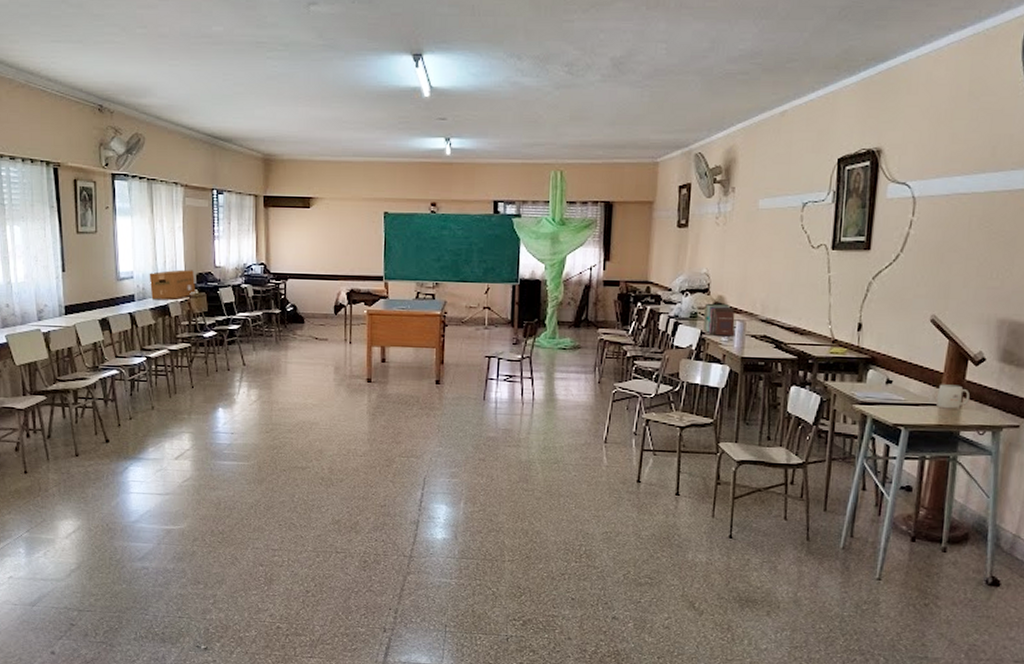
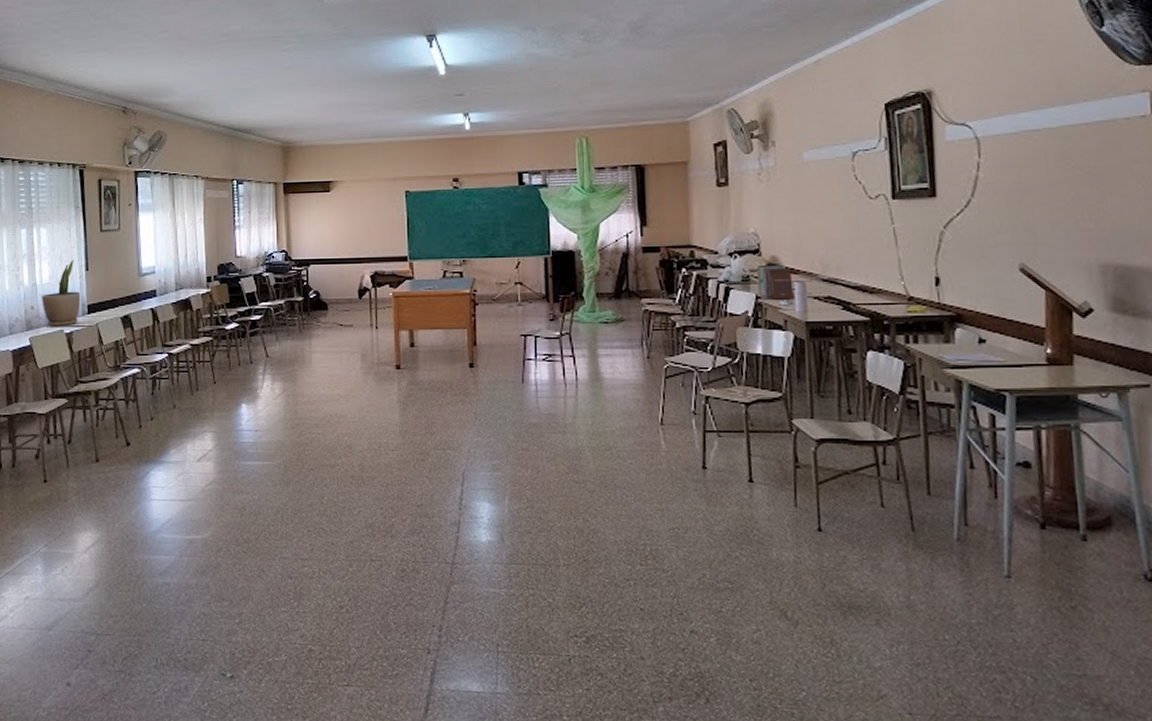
potted plant: none [16,259,57,326] -> present [41,259,81,327]
box: present [149,269,196,300] -> none [170,261,218,294]
mug: present [936,384,970,411] -> none [1042,341,1082,371]

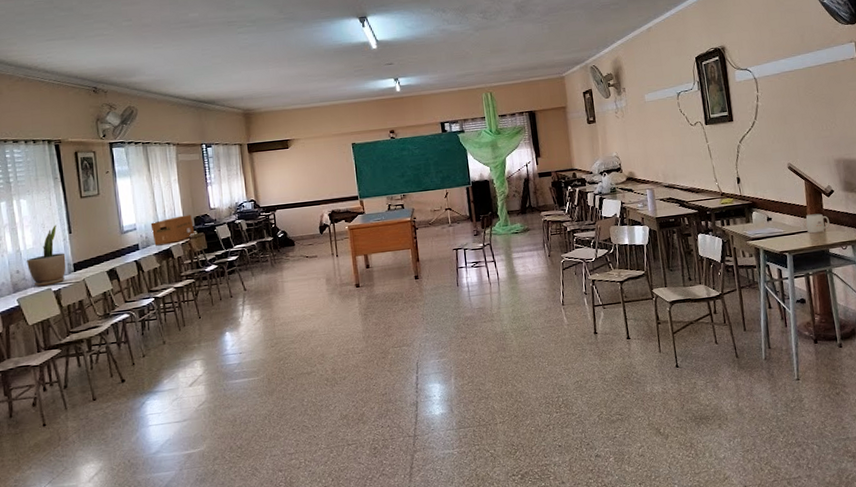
box: none [170,261,218,294] -> present [150,214,195,246]
books: present [756,264,794,300] -> none [620,177,647,204]
mug: none [1042,341,1082,371] -> present [805,213,830,235]

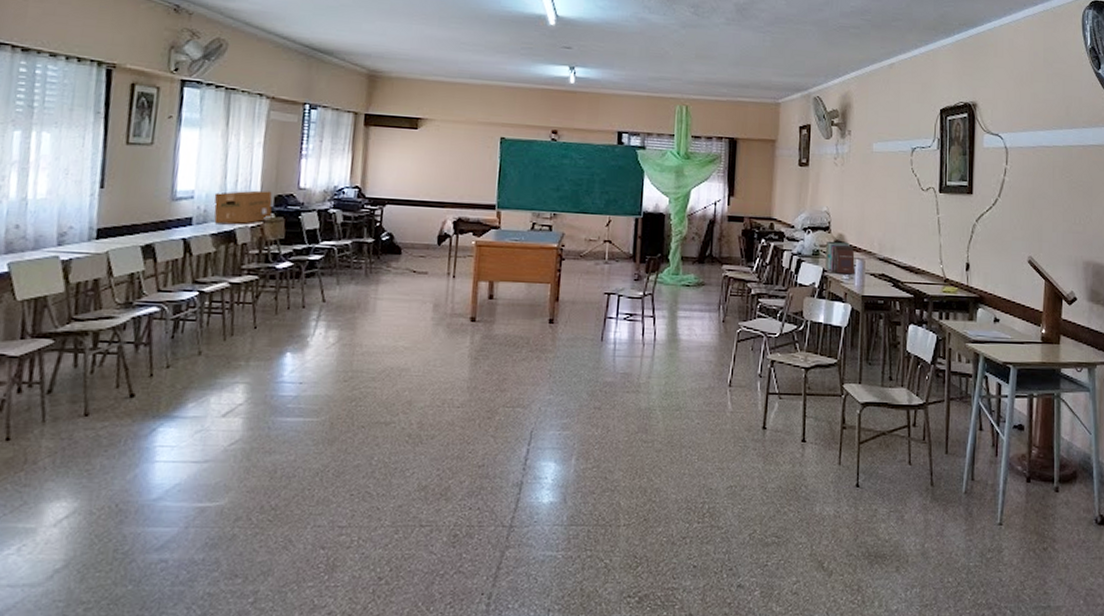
potted plant: present [26,224,66,287] -> none [31,173,89,252]
books: none [620,177,647,204] -> present [824,241,855,275]
mug: present [805,213,830,235] -> none [1039,322,1066,349]

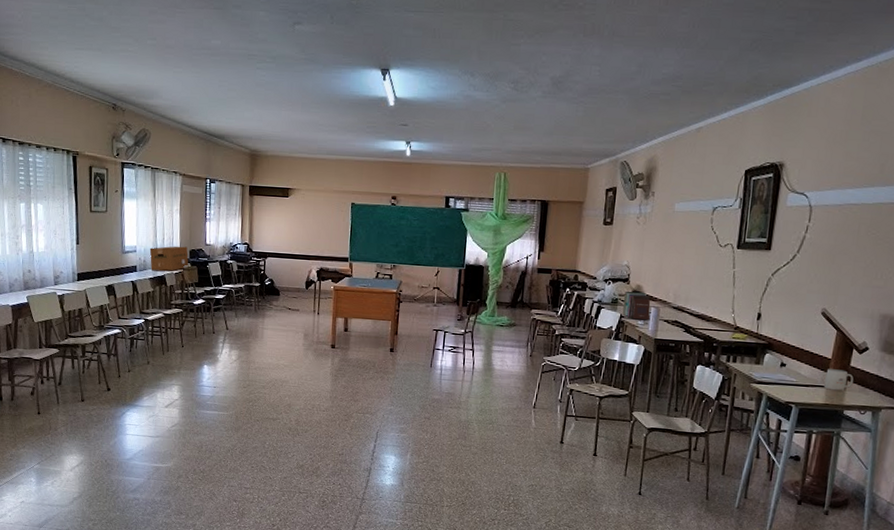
mug: none [1039,322,1066,349] -> present [824,369,854,393]

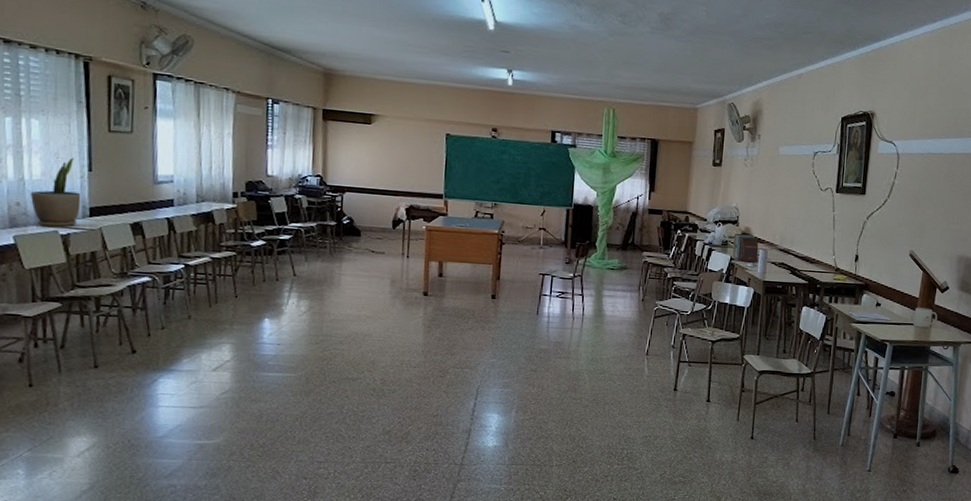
potted plant: none [37,233,72,290] -> present [30,157,81,228]
box: present [149,246,189,272] -> none [191,176,245,207]

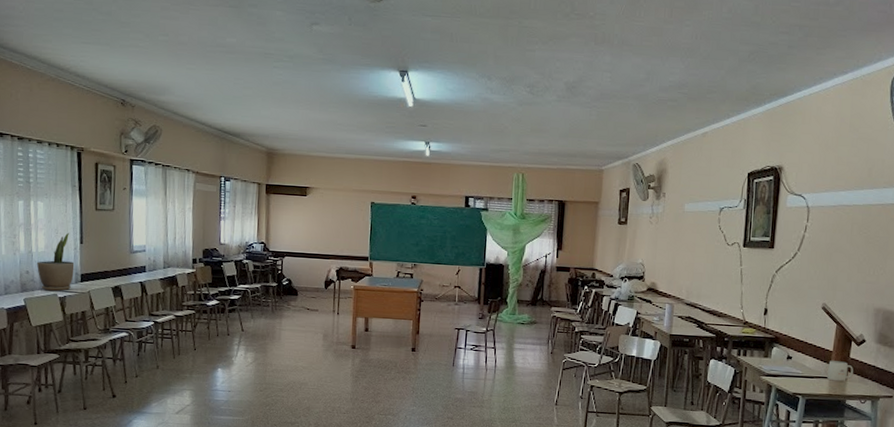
books: present [732,233,759,263] -> none [638,288,665,317]

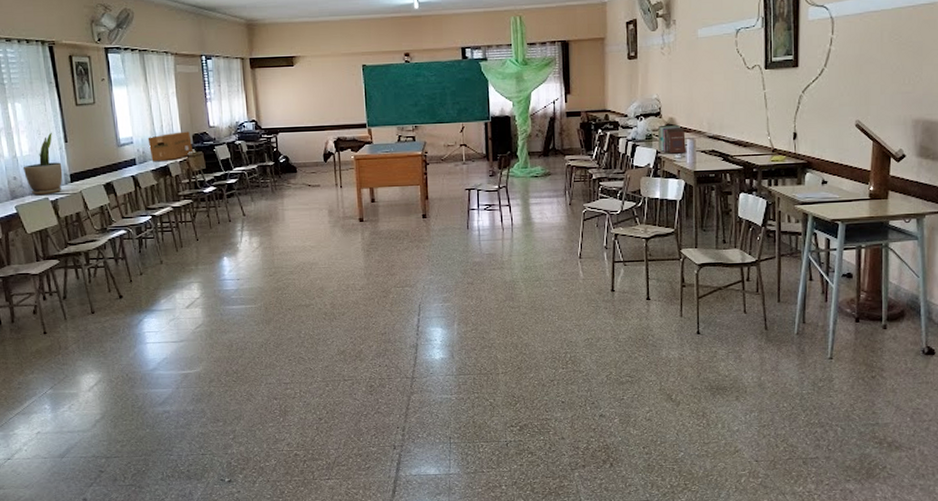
box: none [160,245,202,272] -> present [147,131,194,162]
books: none [638,288,665,317] -> present [657,124,686,154]
mug: present [827,360,853,383] -> none [867,180,894,204]

